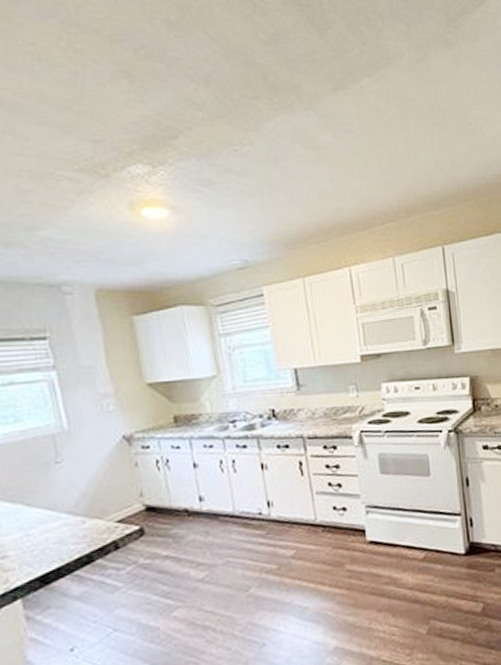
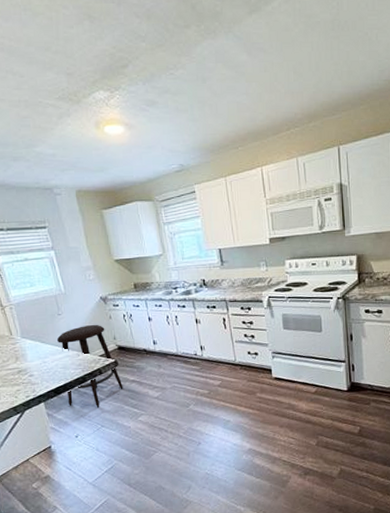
stool: none [50,475,151,603] -> present [56,324,123,408]

